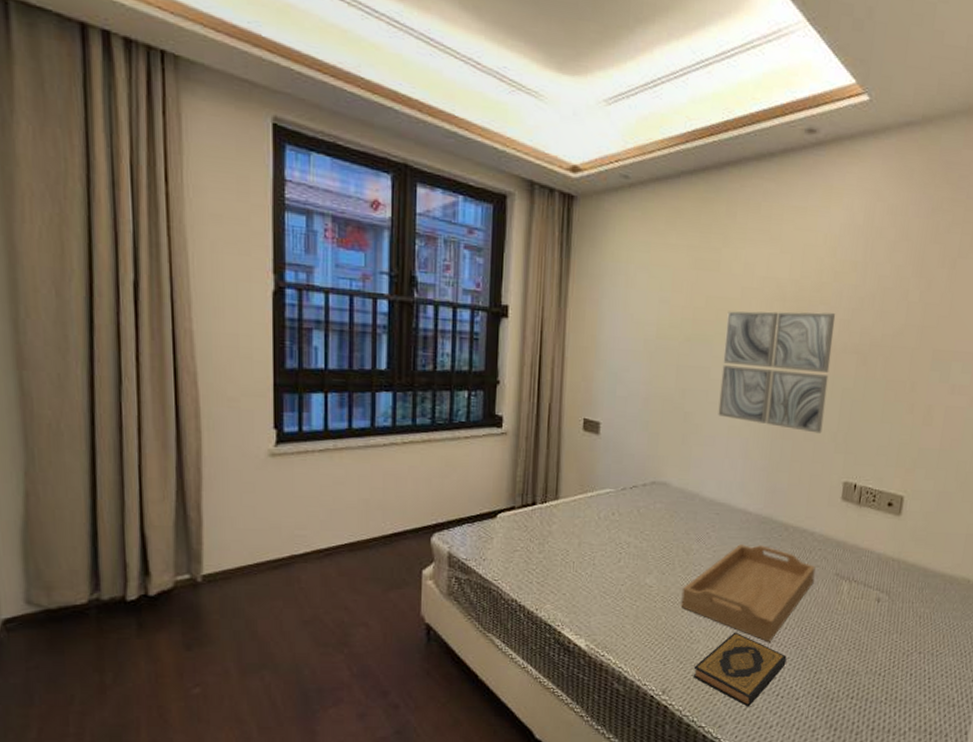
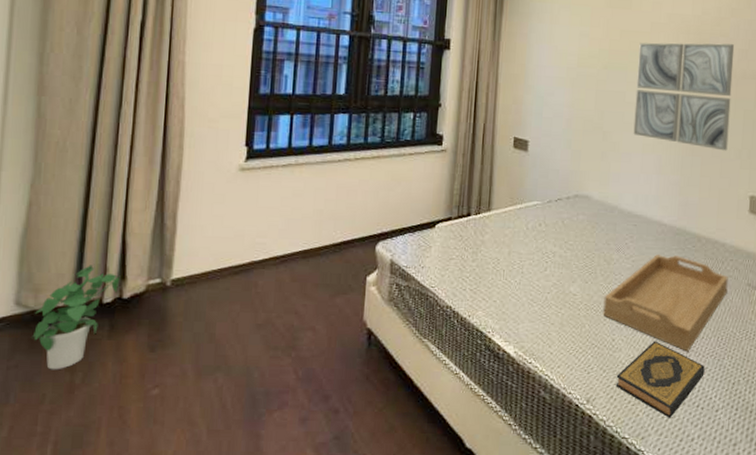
potted plant: none [50,560,143,671] -> present [32,265,120,370]

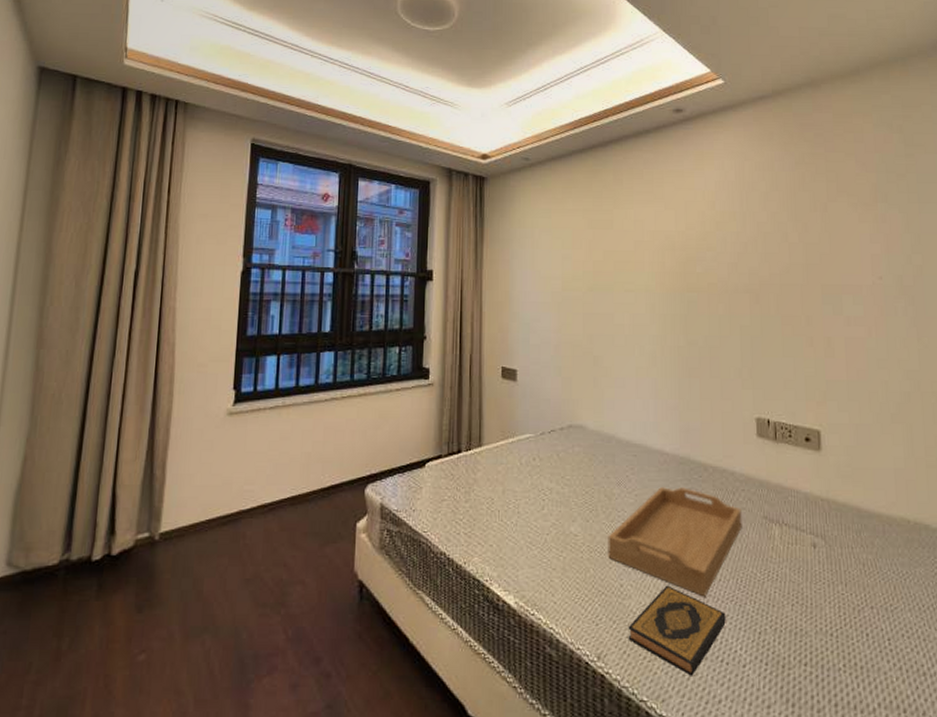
potted plant: present [32,265,120,370] -> none [21,520,109,636]
wall art: present [633,42,735,151] -> none [624,258,727,370]

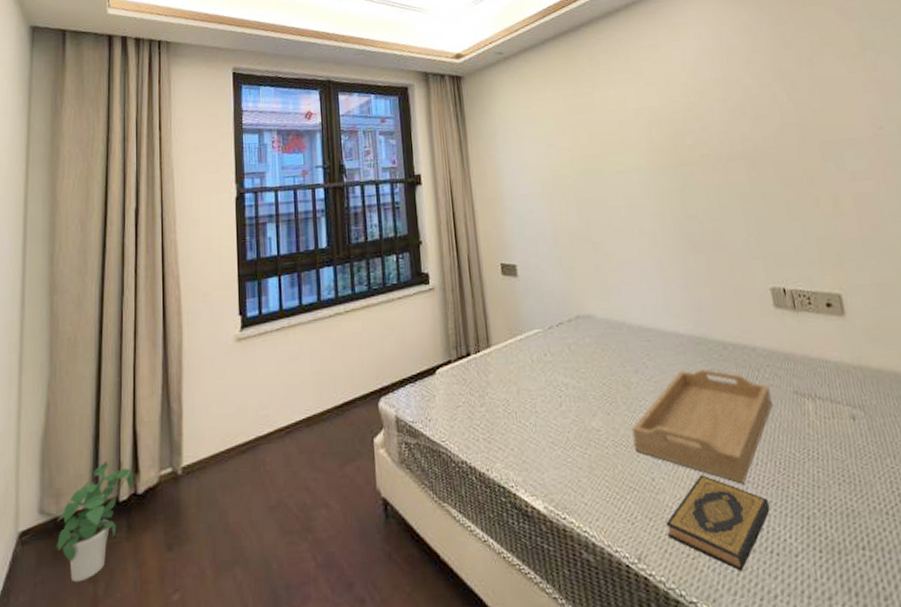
potted plant: none [21,520,109,636] -> present [56,461,134,583]

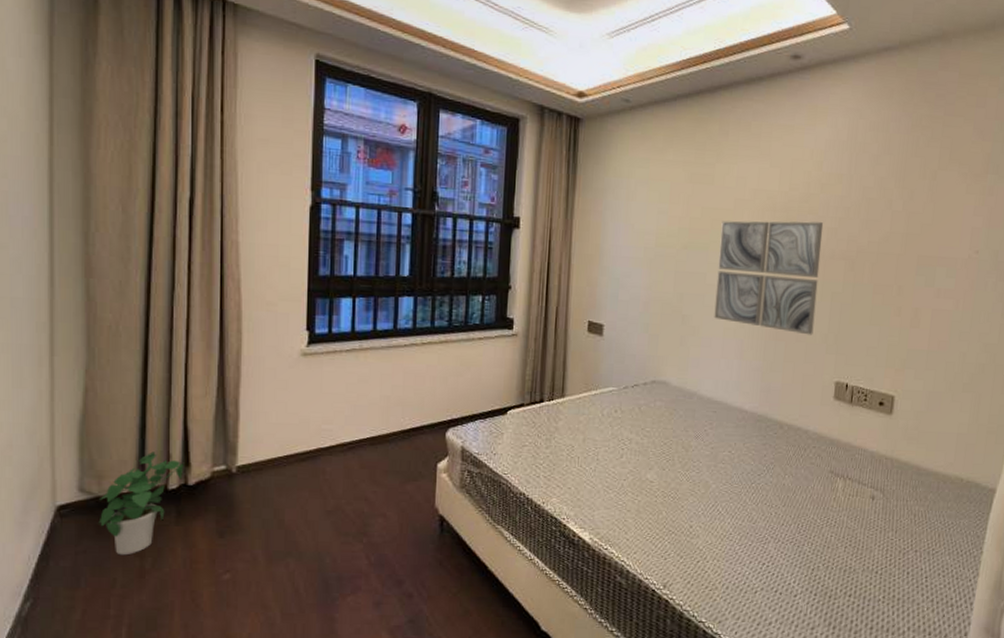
wall art: none [611,127,732,243] -> present [714,220,824,335]
serving tray: present [631,369,773,484] -> none [680,442,811,538]
hardback book: present [665,474,770,571] -> none [693,527,784,603]

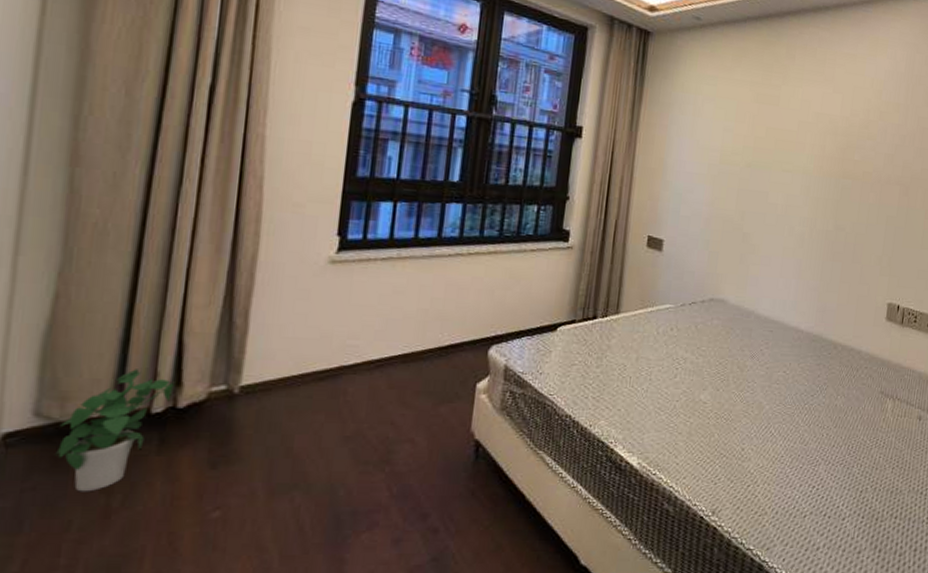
wall art: present [714,220,824,335] -> none [774,141,881,257]

